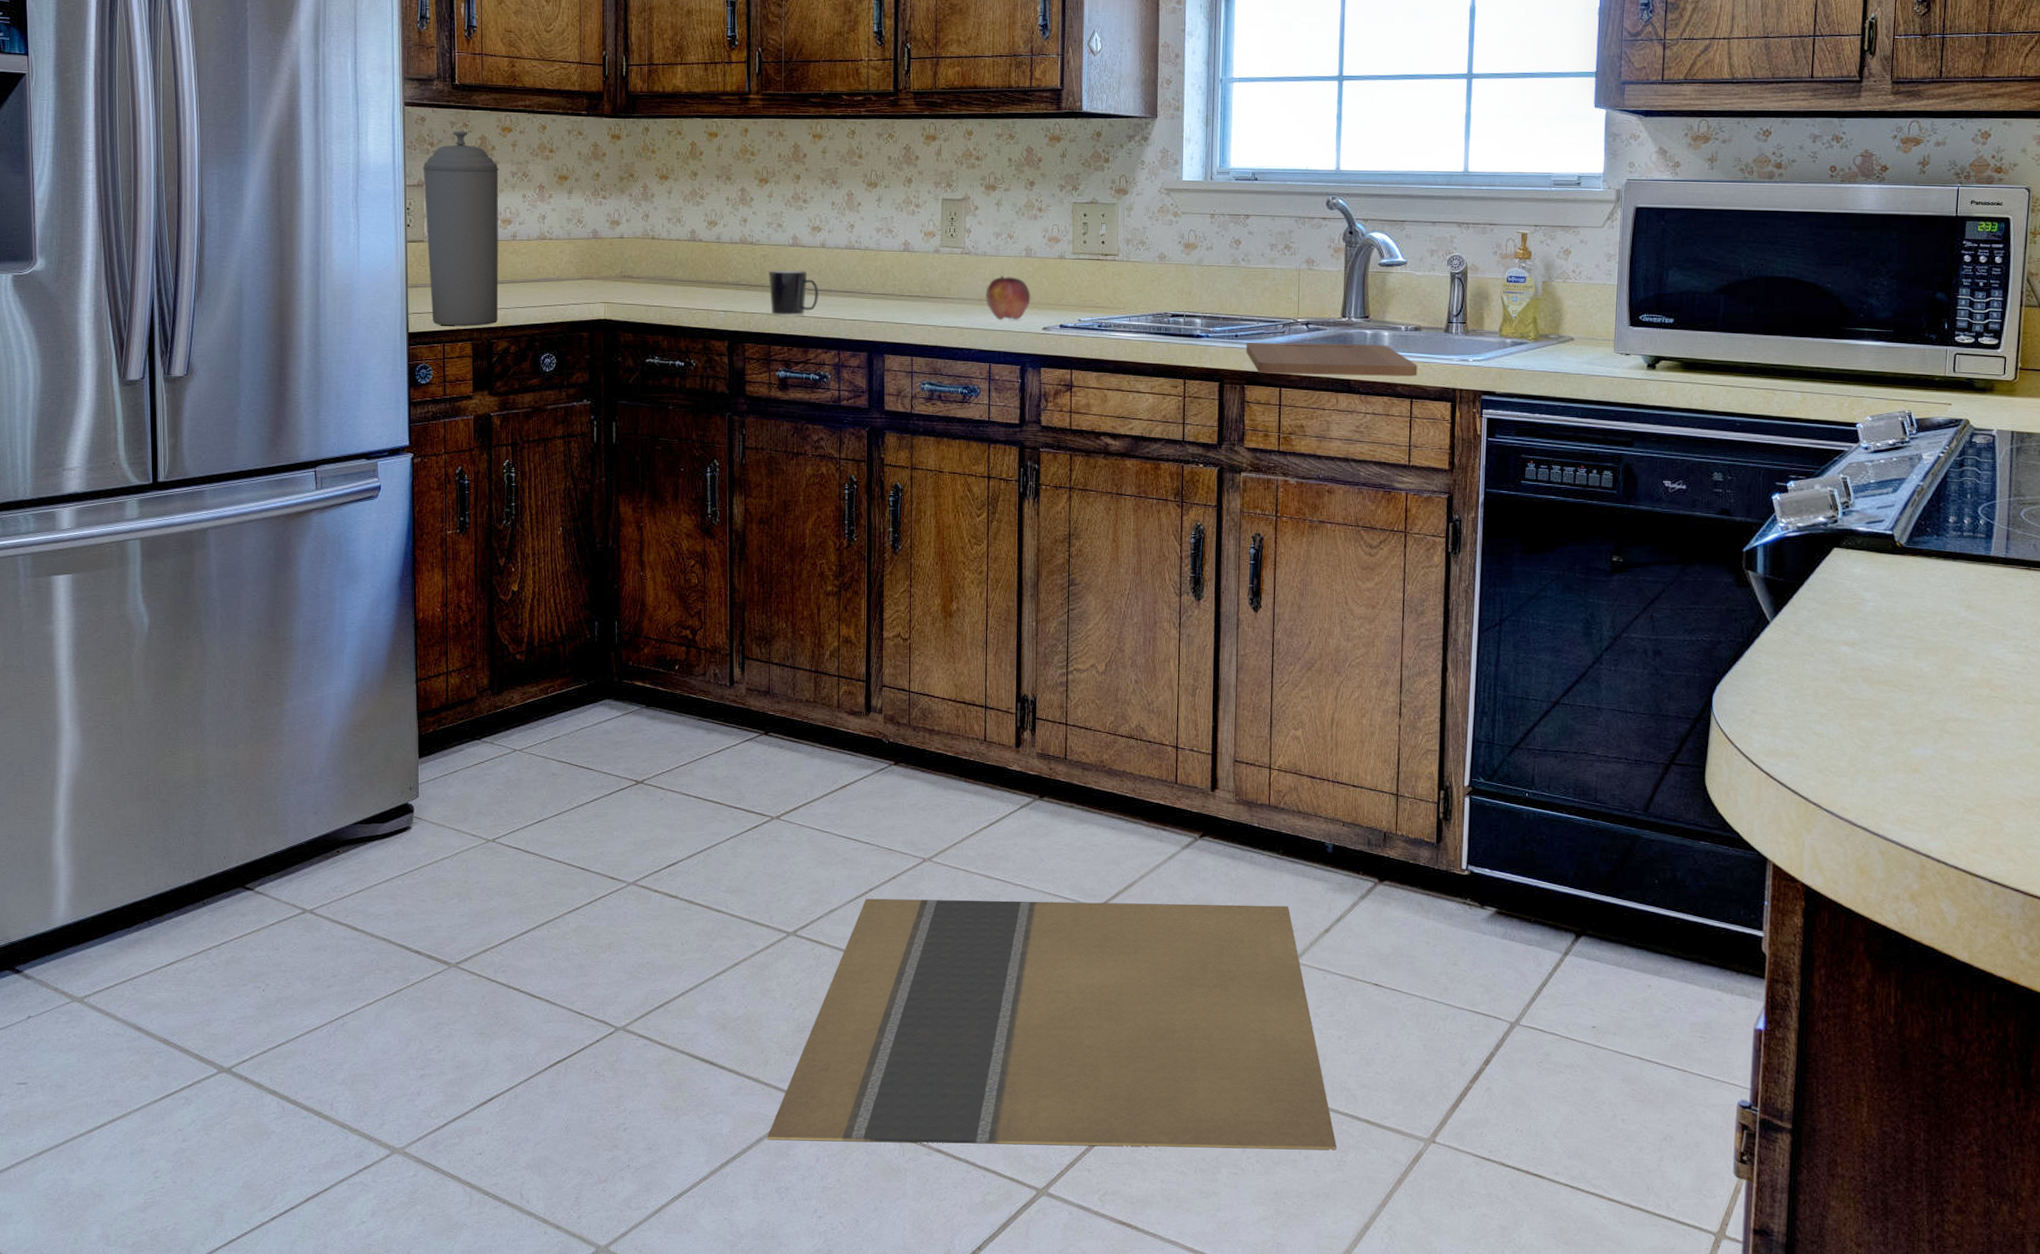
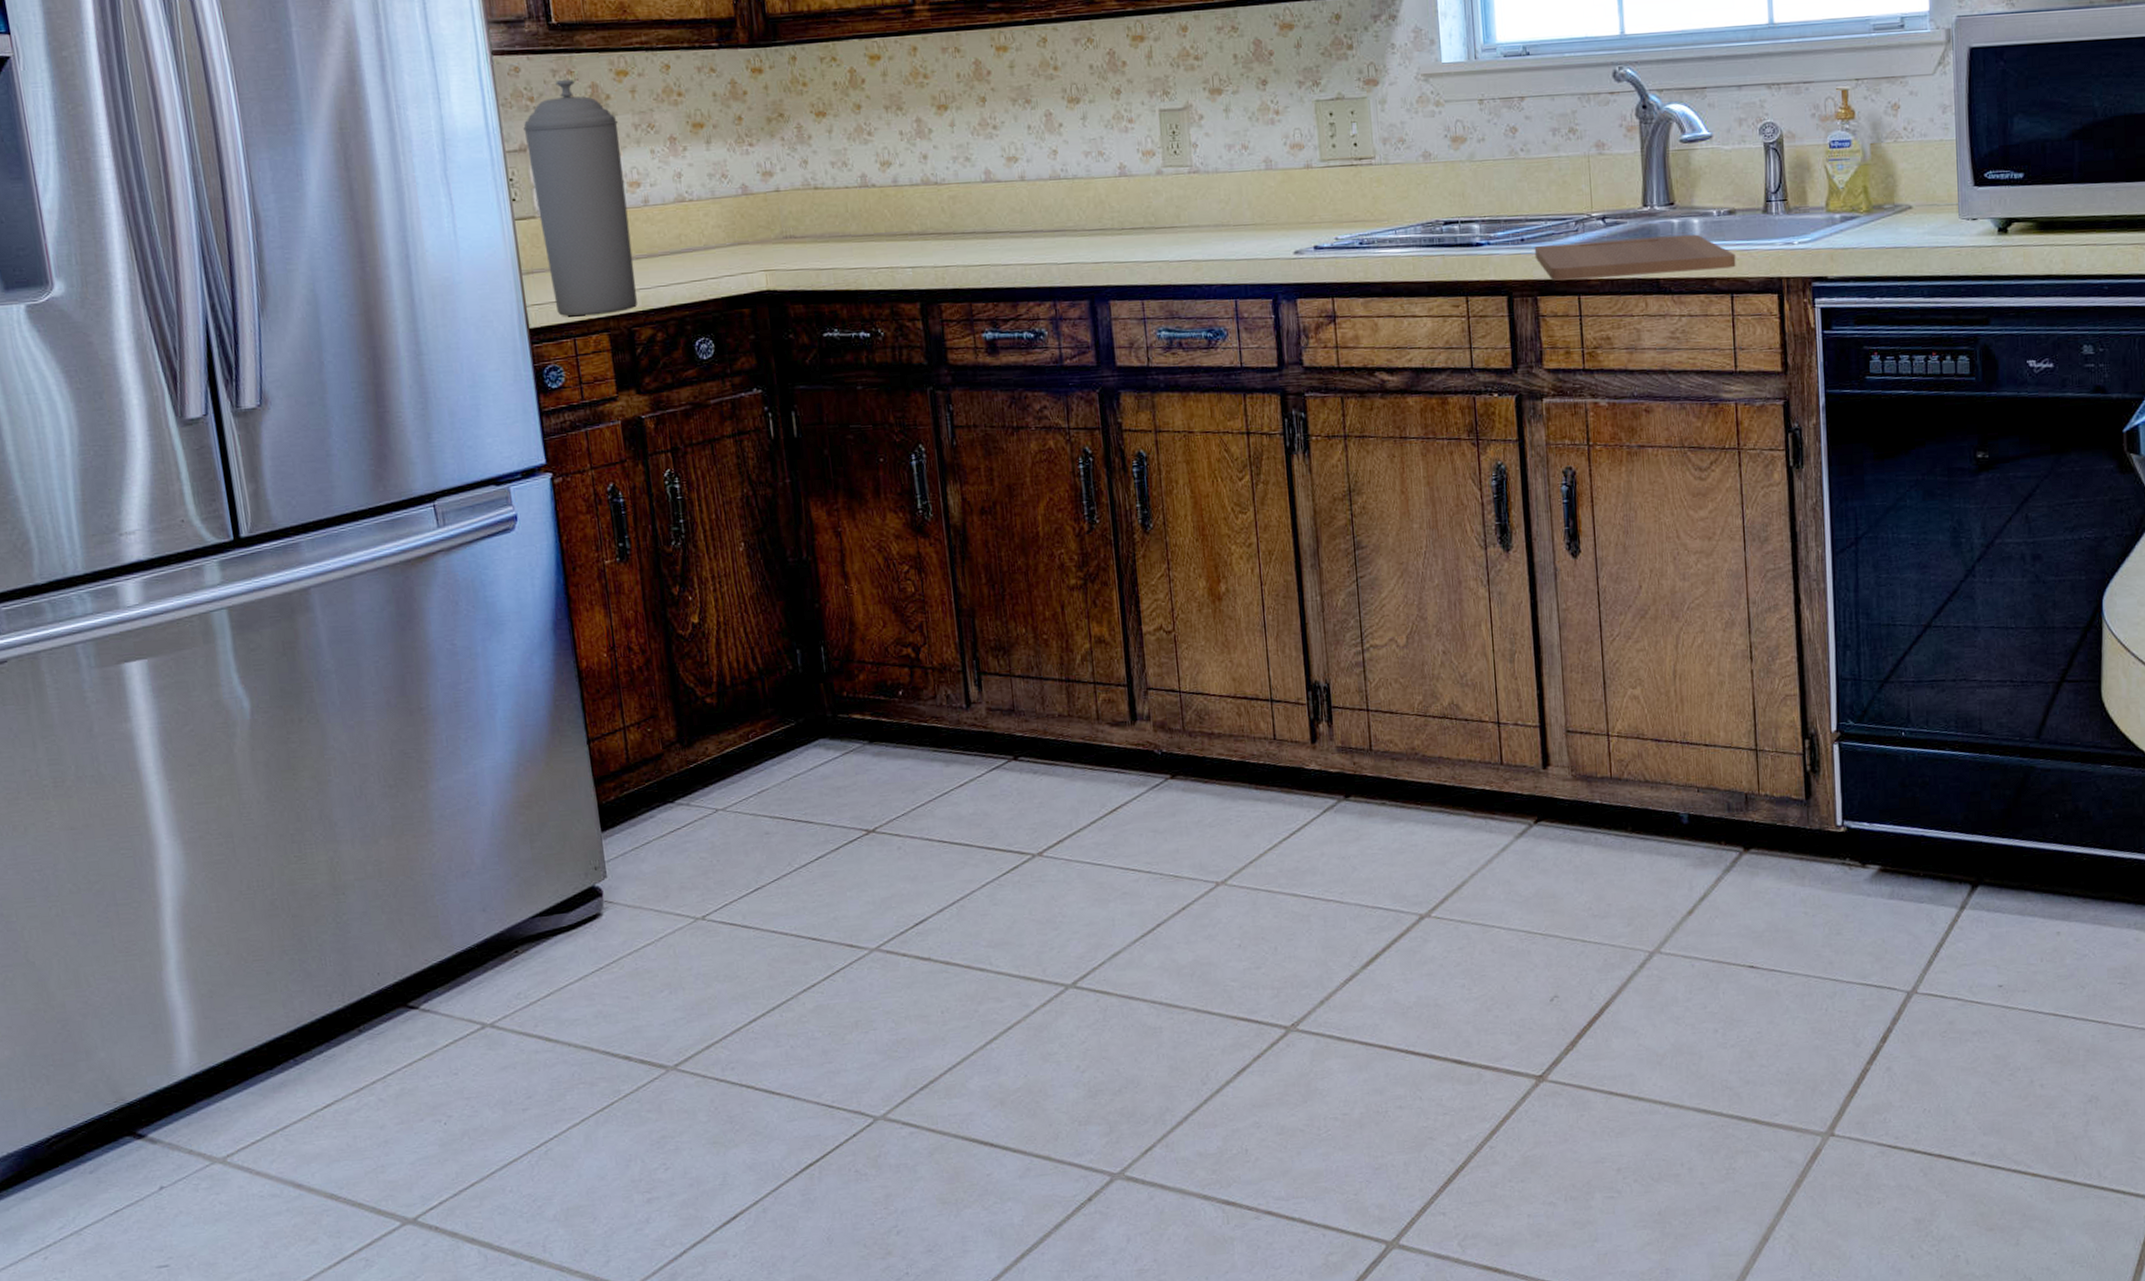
door mat: present [766,898,1336,1150] -> none [1066,889,1723,1225]
mug: present [768,270,818,318] -> none [960,210,1024,269]
fruit: present [986,275,1031,320] -> none [1222,194,1277,247]

